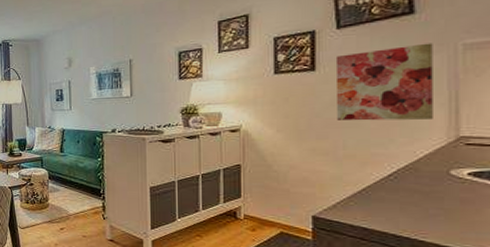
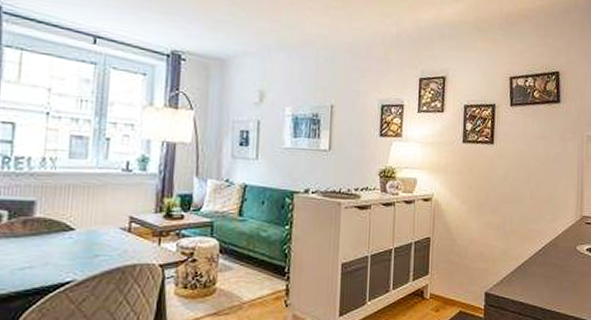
wall art: present [335,43,433,121] -> none [507,130,570,199]

